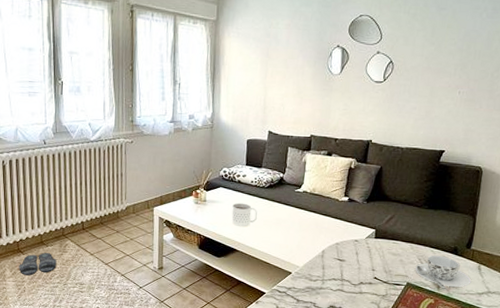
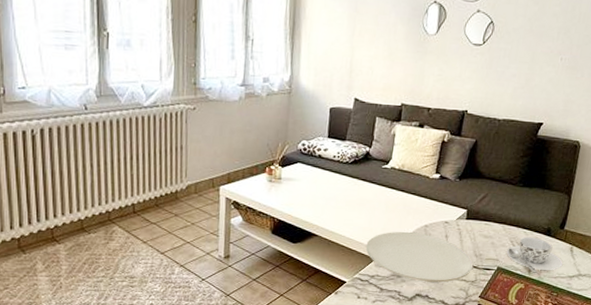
slippers: present [19,252,57,276] -> none [53,240,101,269]
mug: present [231,202,257,228] -> none [309,180,339,209]
plate: none [282,248,384,296] -> present [365,231,474,283]

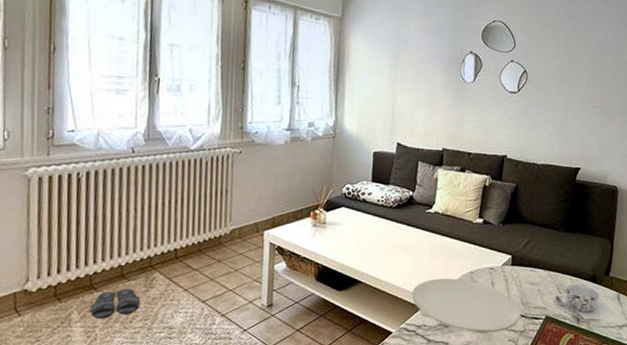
slippers: none [53,240,101,269] -> present [90,288,141,319]

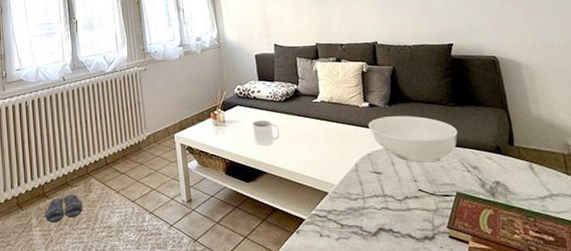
mug: none [354,225,384,255] -> present [252,120,280,146]
plate: present [411,278,522,333] -> none [315,161,431,214]
bowl: none [477,235,562,285] -> present [368,116,458,163]
teacup: present [554,283,612,322] -> none [460,157,528,196]

